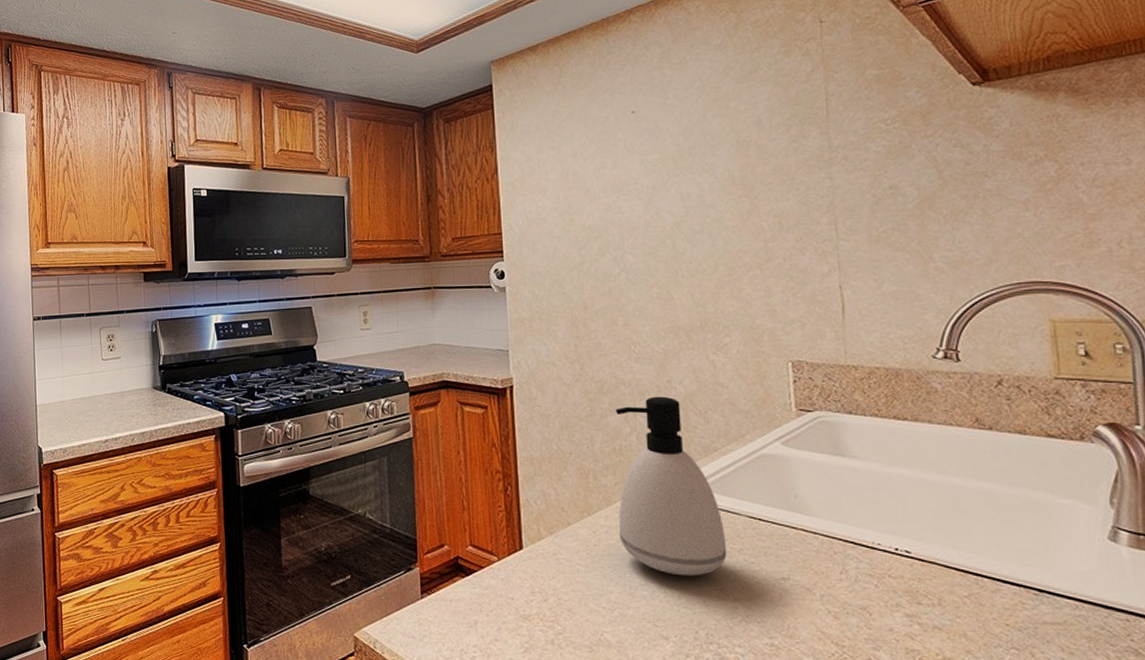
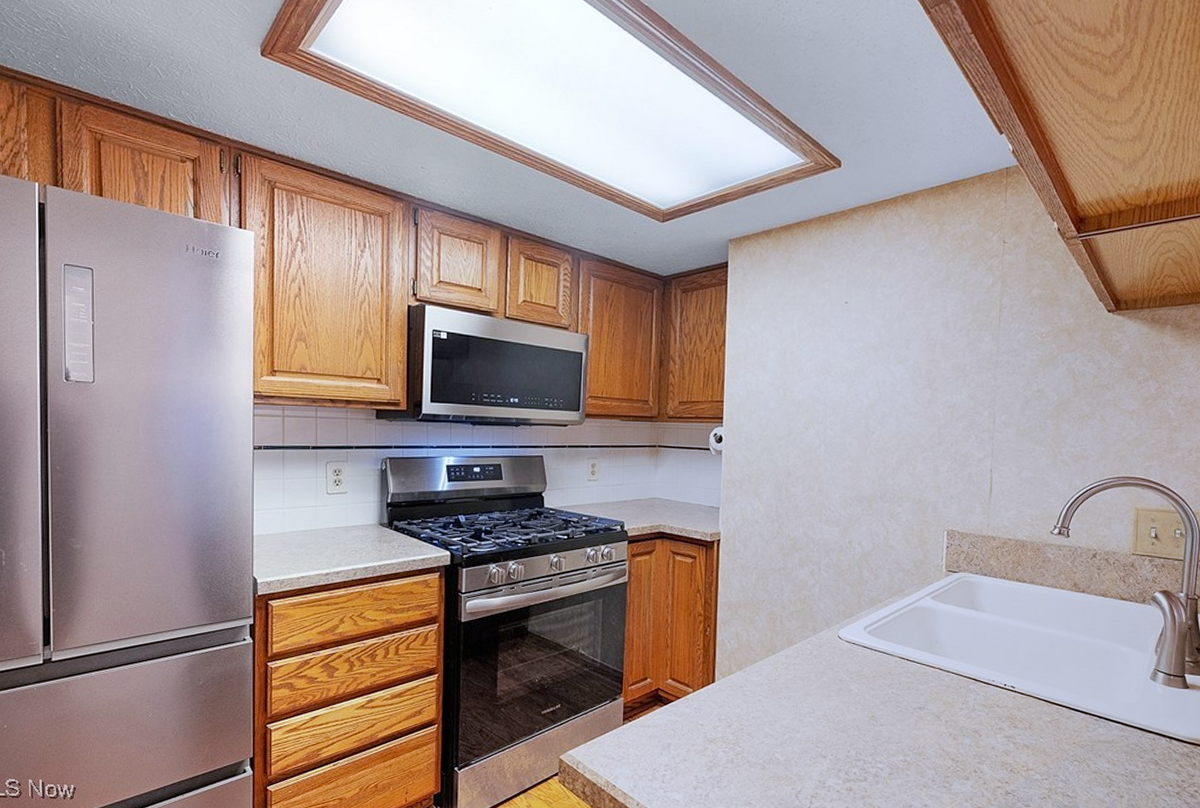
soap dispenser: present [616,396,727,576] -> none [796,554,880,706]

